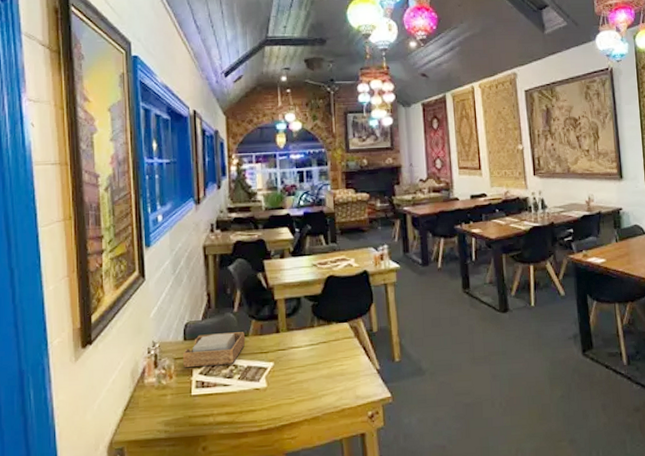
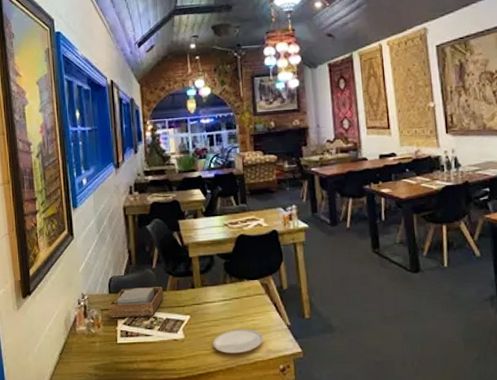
plate: none [298,374,351,402] -> present [213,329,263,354]

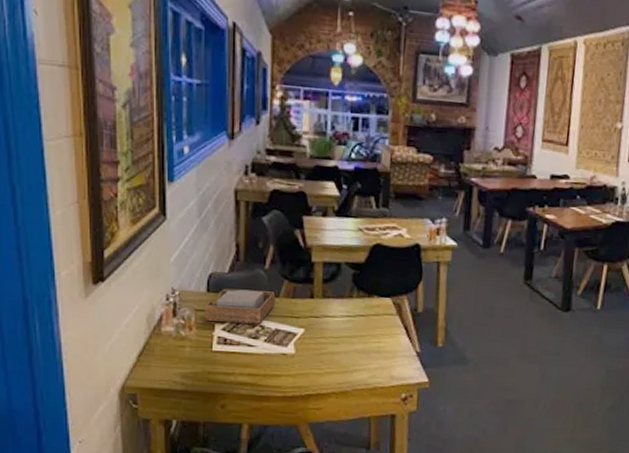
plate: present [213,329,263,354] -> none [328,350,387,377]

